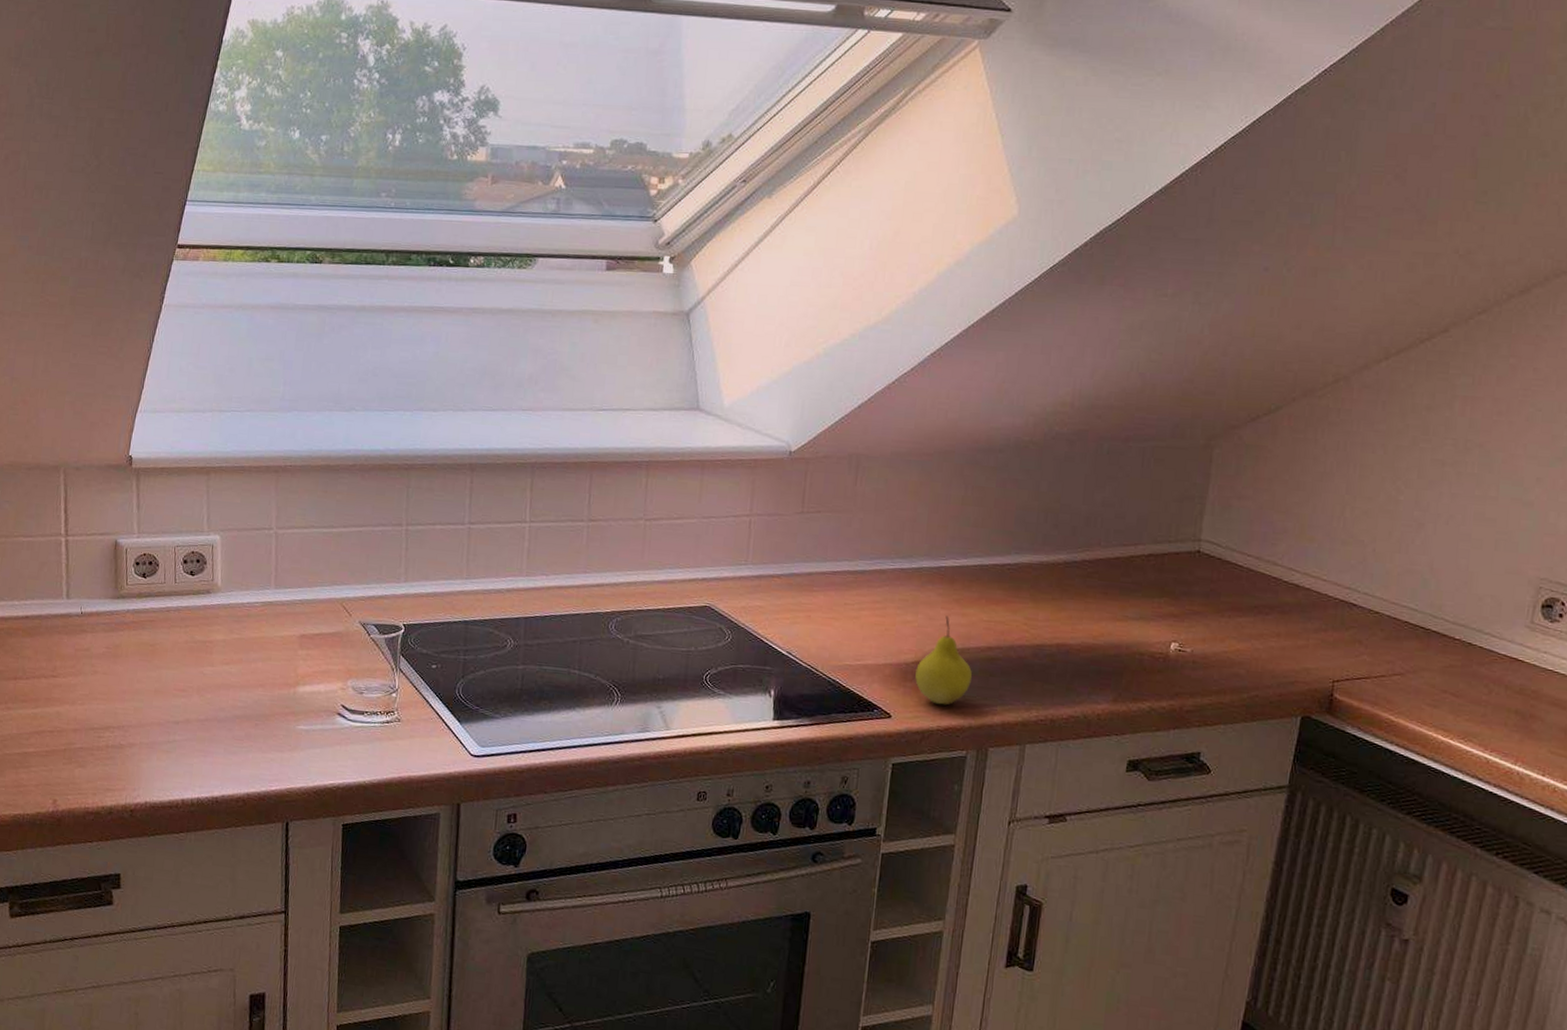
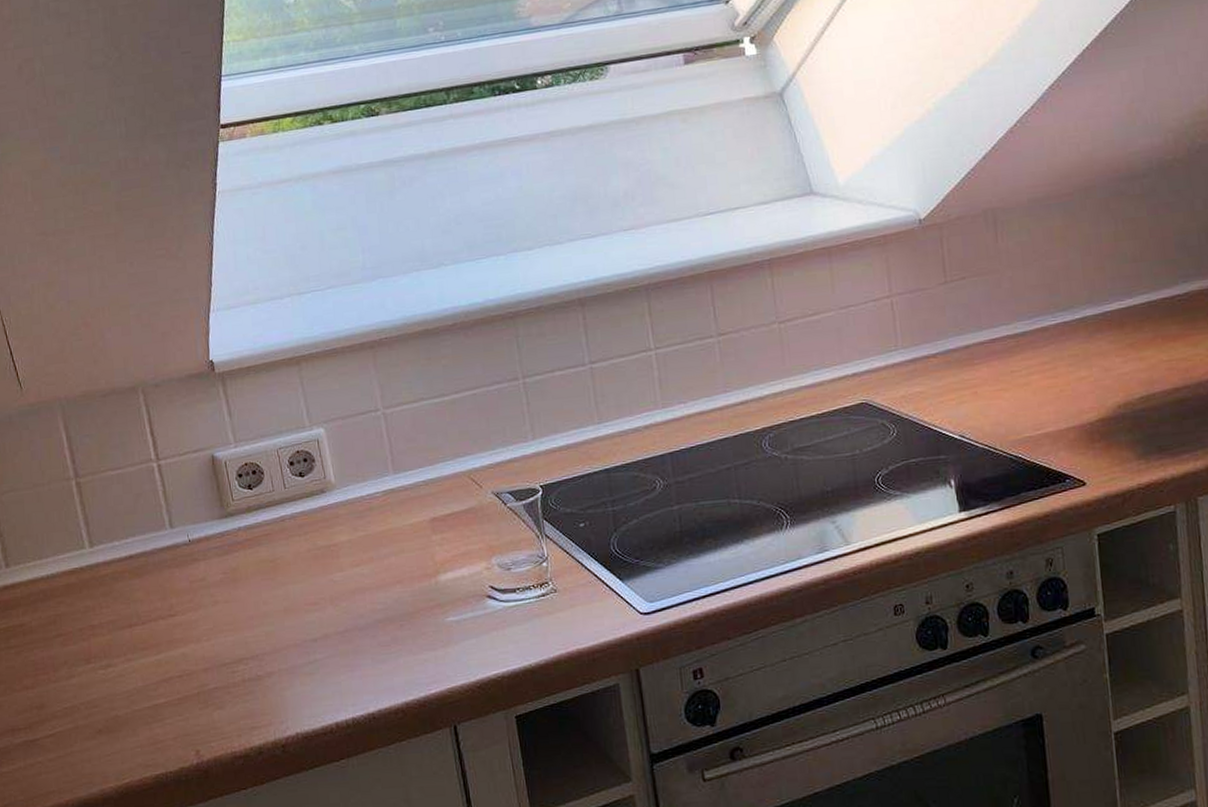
fruit: present [915,616,972,706] -> none [1102,363,1164,461]

